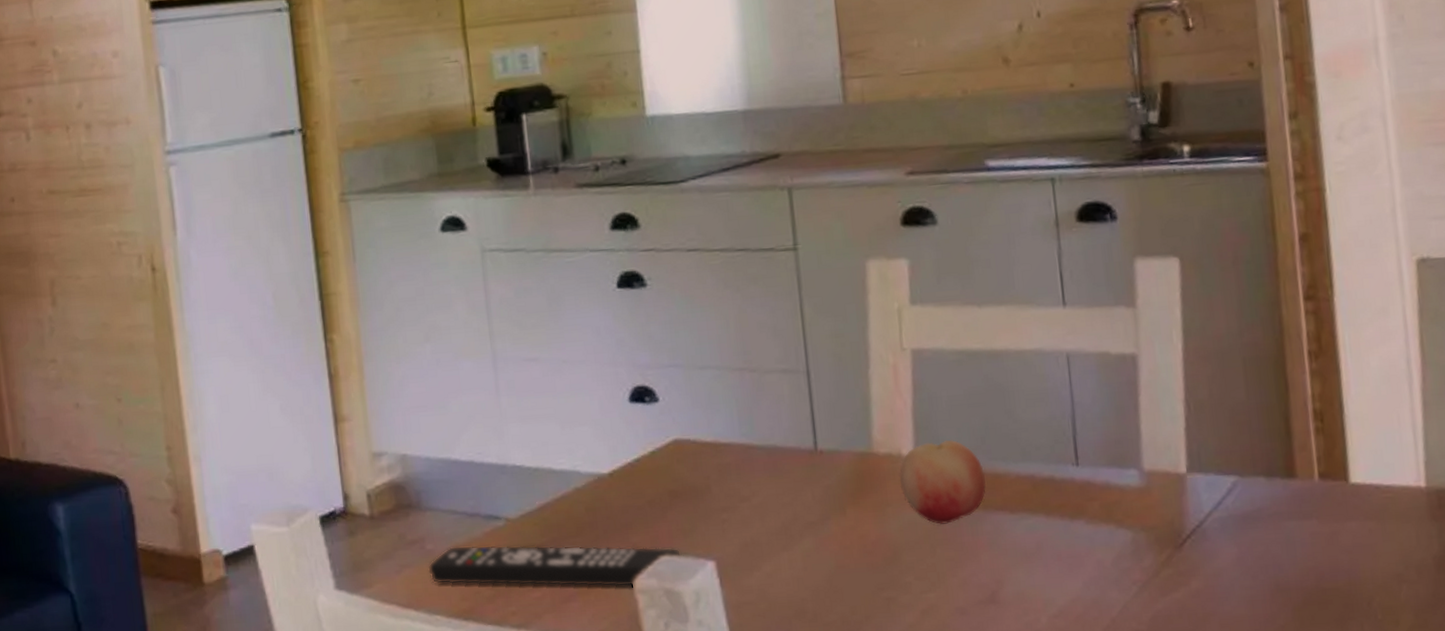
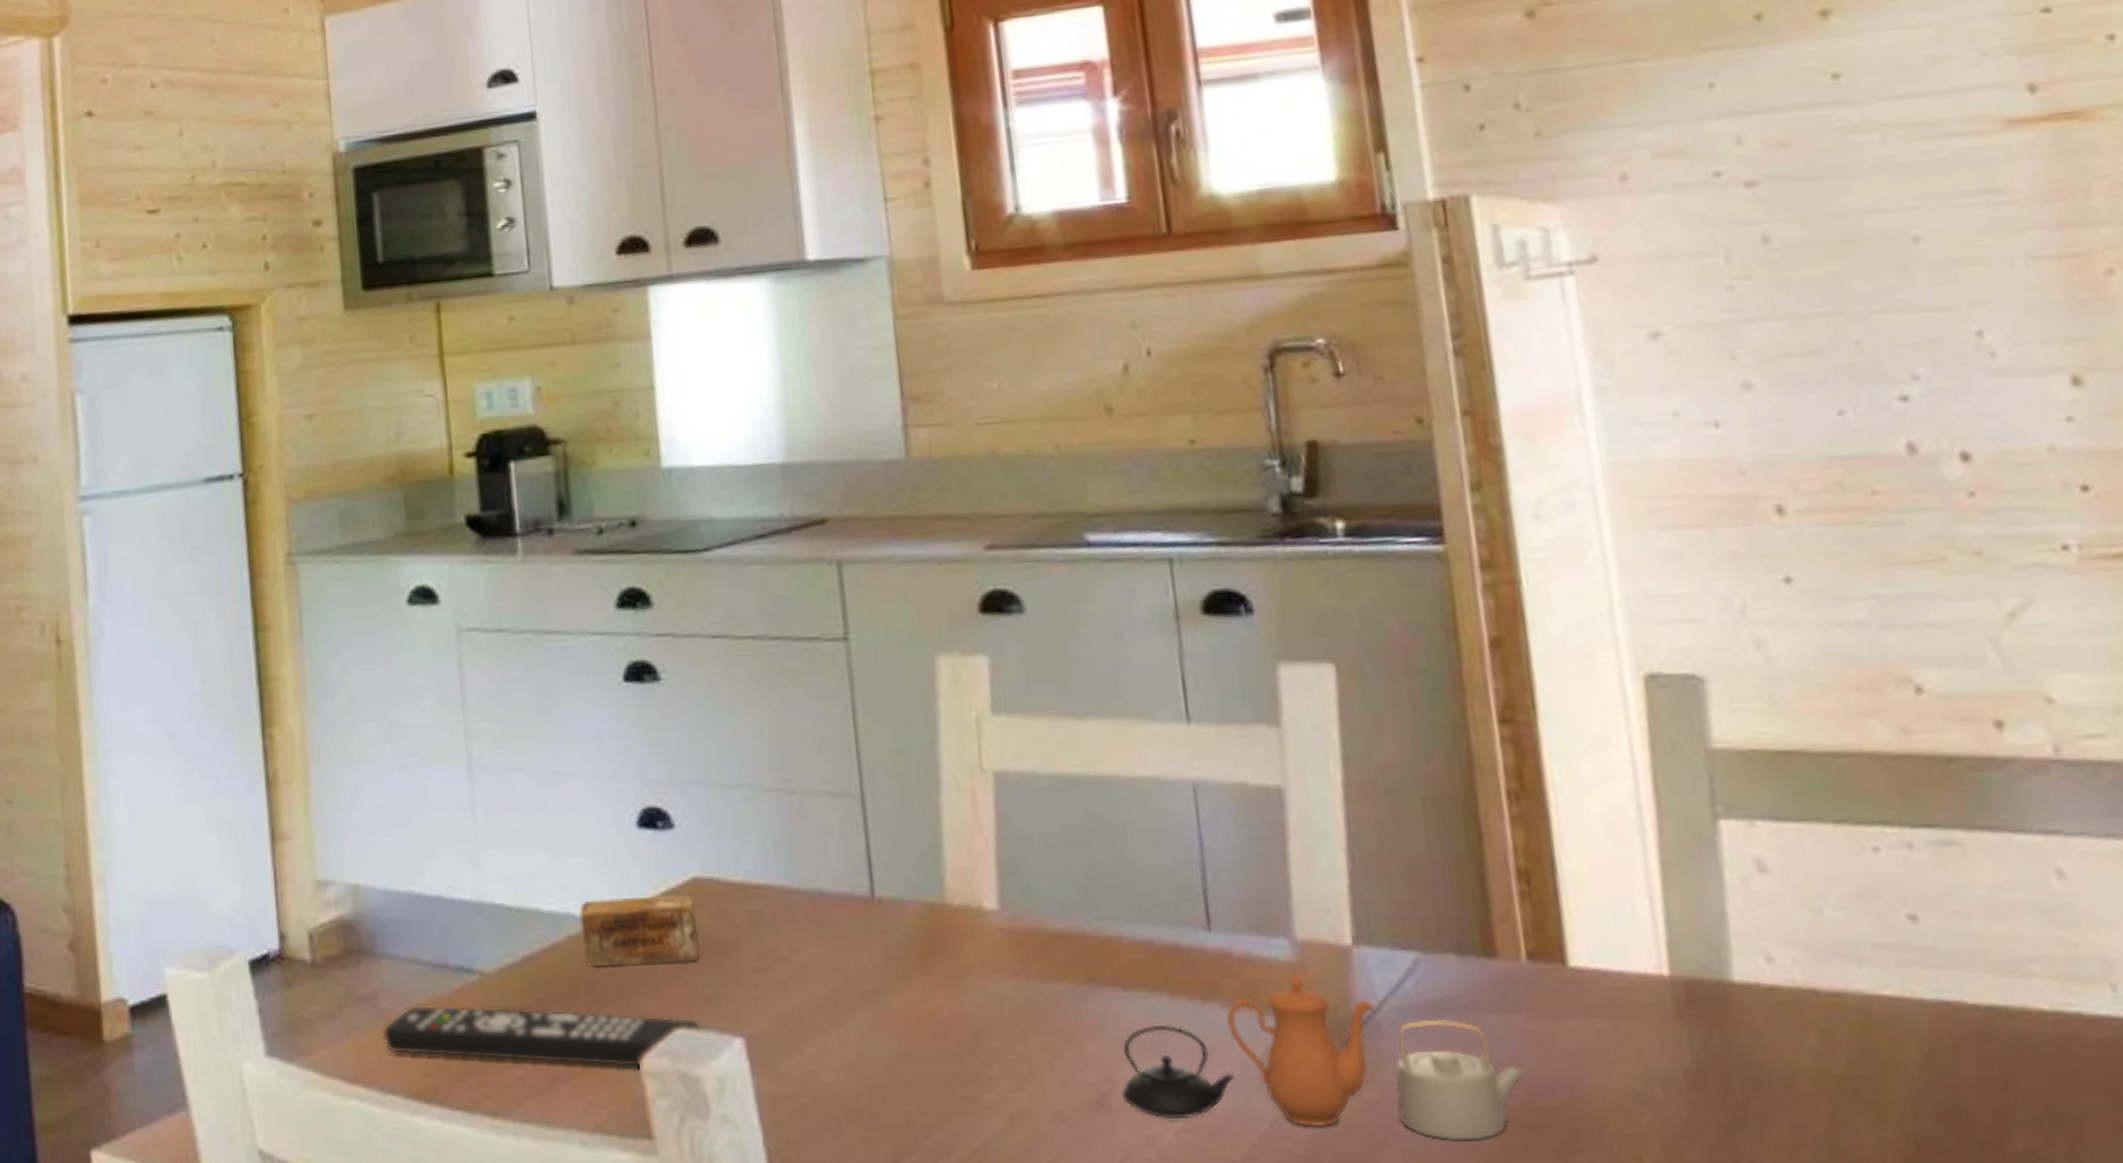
soap bar: none [584,453,681,510] -> present [579,894,701,966]
fruit: present [899,439,987,524] -> none [979,890,1092,1001]
teapot: none [1007,497,1313,617] -> present [1121,975,1524,1142]

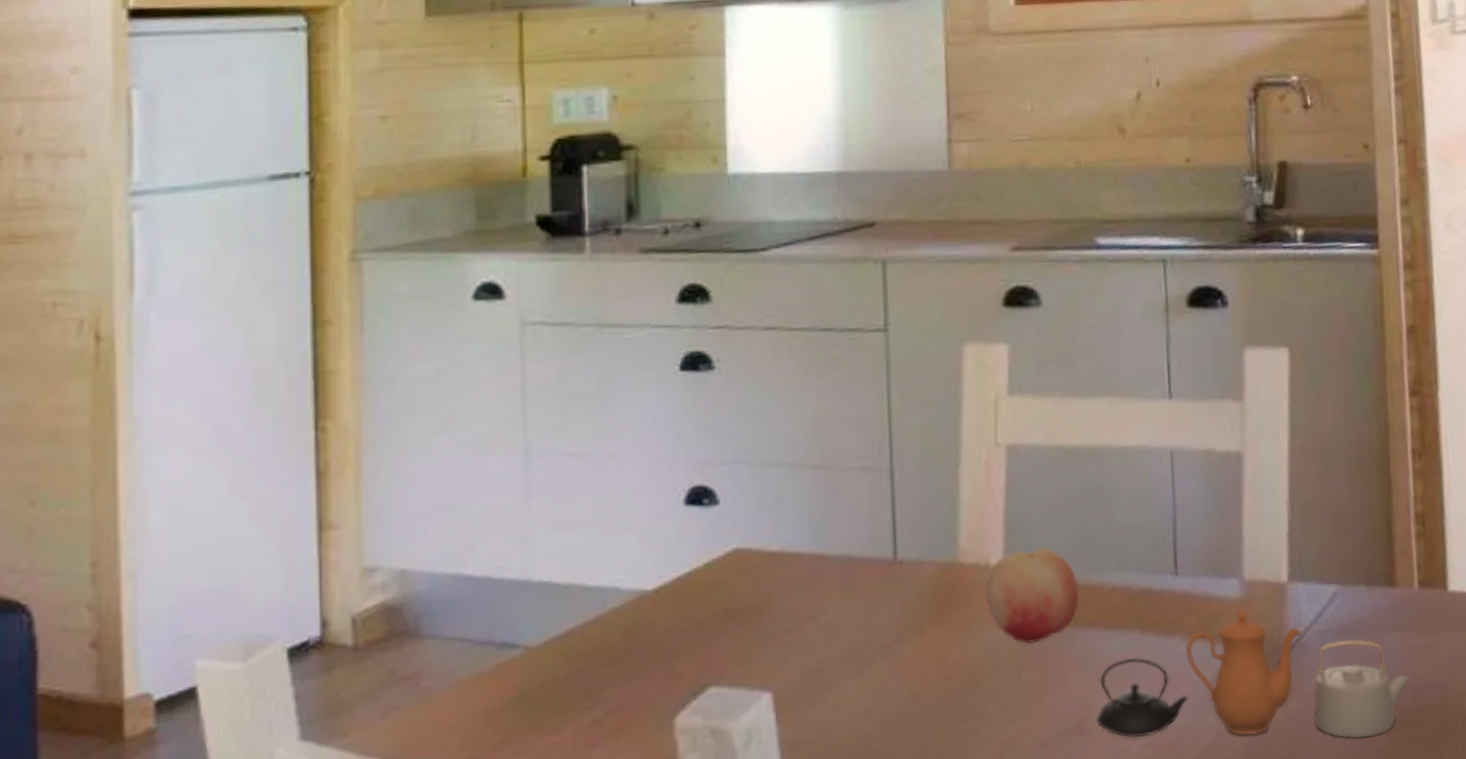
remote control: present [382,1005,700,1068] -> none [422,677,732,730]
soap bar: present [579,894,701,966] -> none [625,565,737,635]
fruit: none [979,890,1092,1001] -> present [985,546,1080,644]

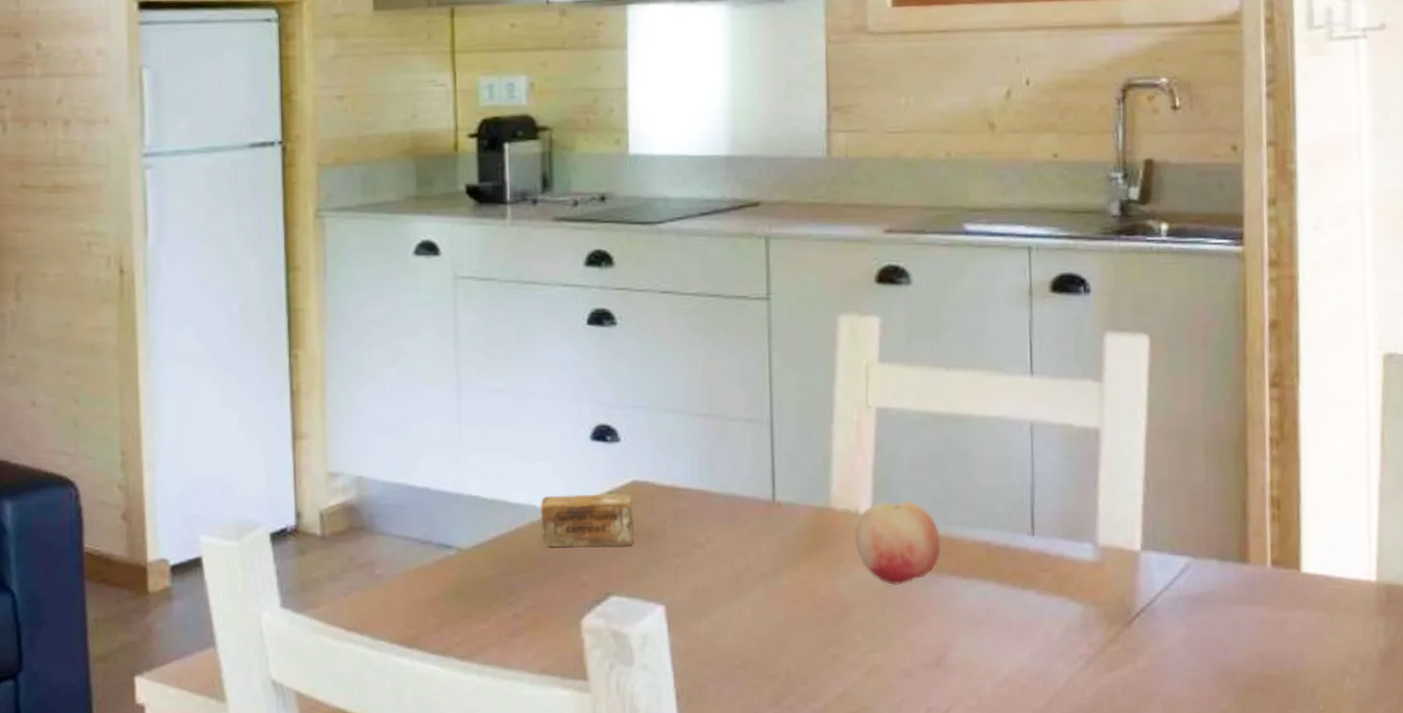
soap bar: none [625,565,737,635] -> present [540,494,635,547]
teapot: present [1096,609,1410,739] -> none [954,571,1259,699]

